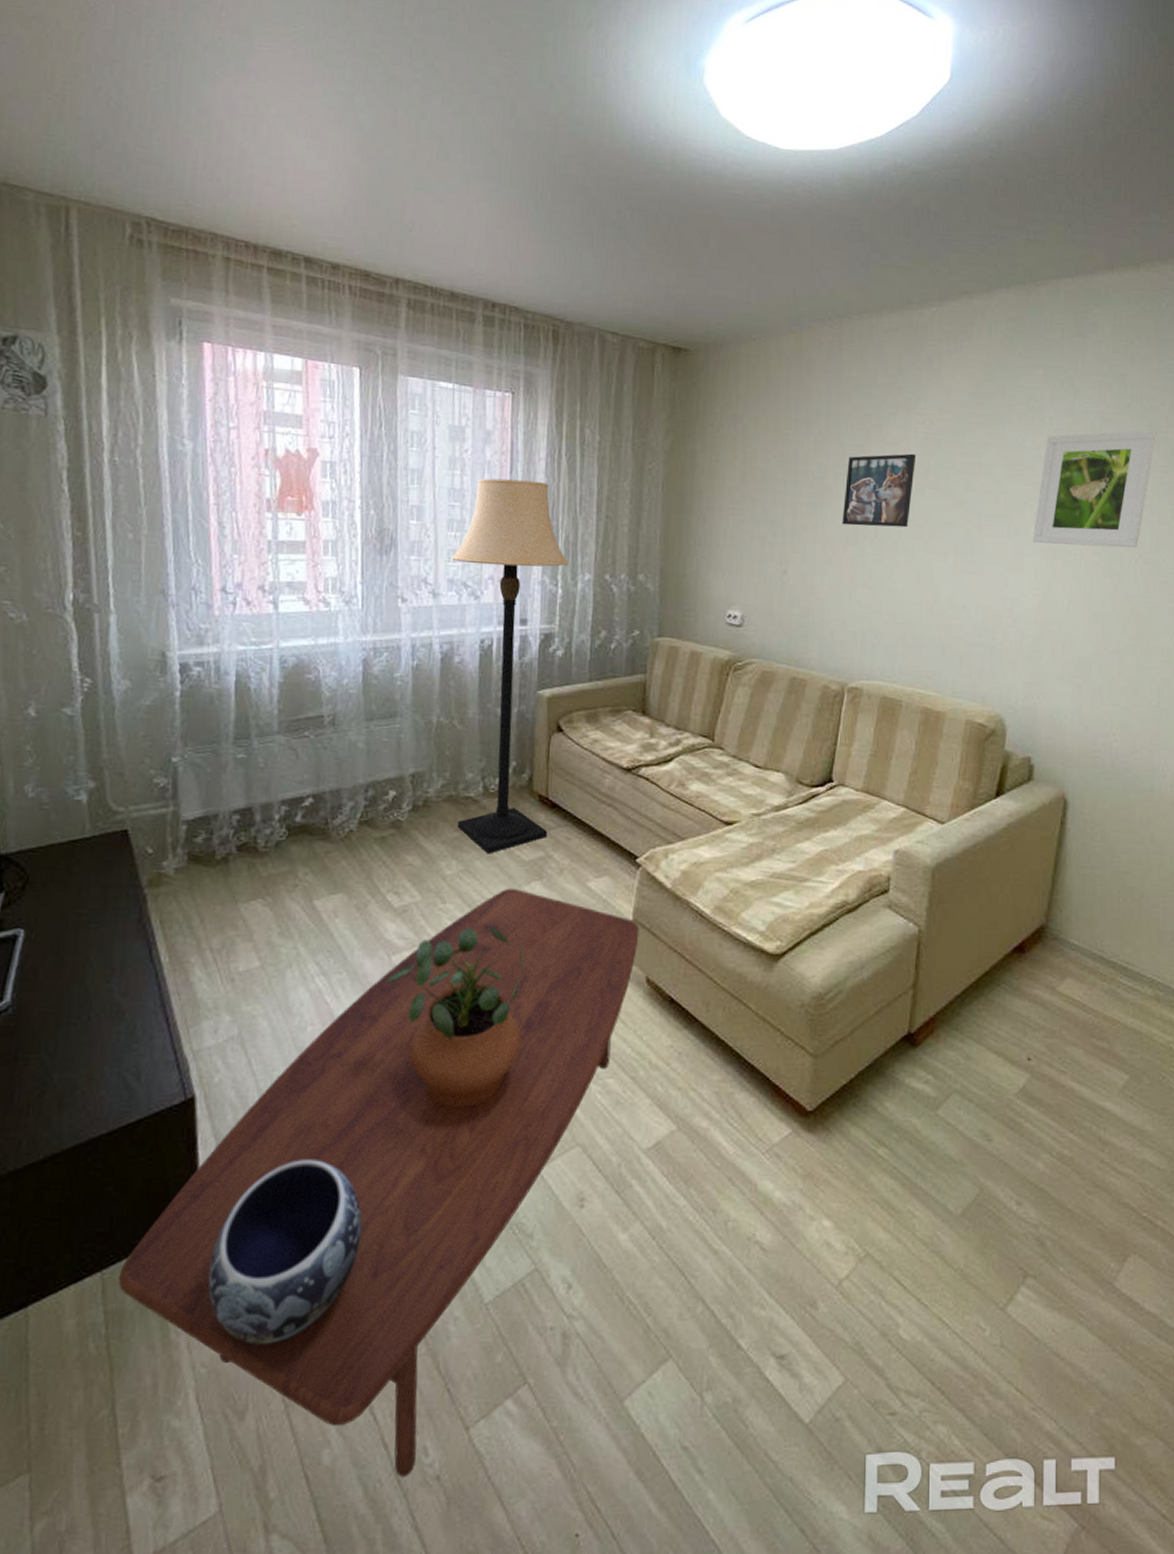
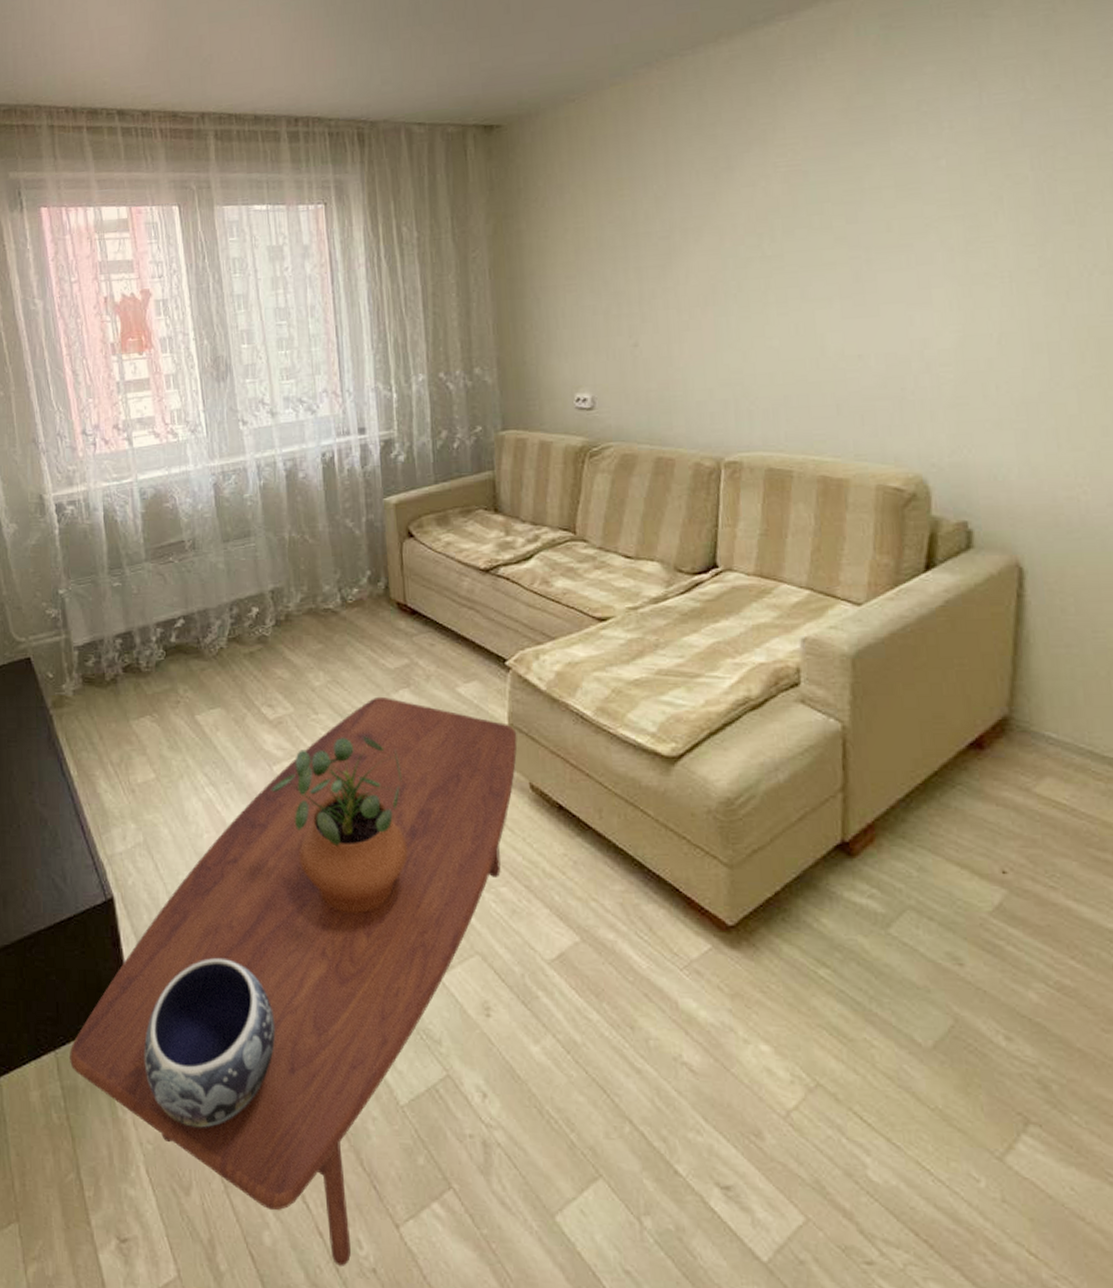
lamp: present [451,478,569,854] -> none [284,288,411,664]
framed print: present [842,453,917,528] -> none [696,192,780,284]
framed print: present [1032,430,1157,549] -> none [941,110,1103,271]

